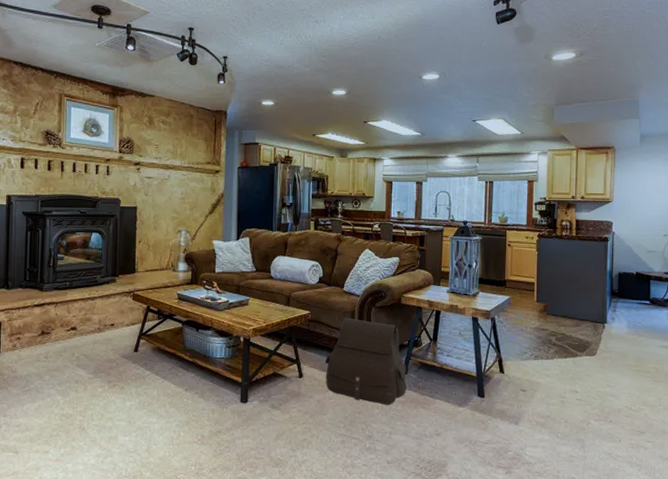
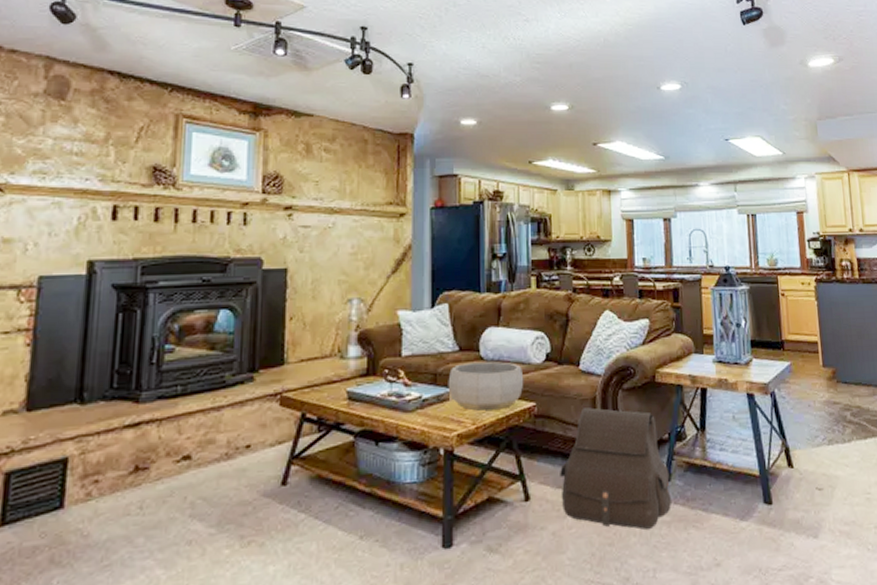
decorative bowl: none [247,280,302,314] -> present [448,361,524,411]

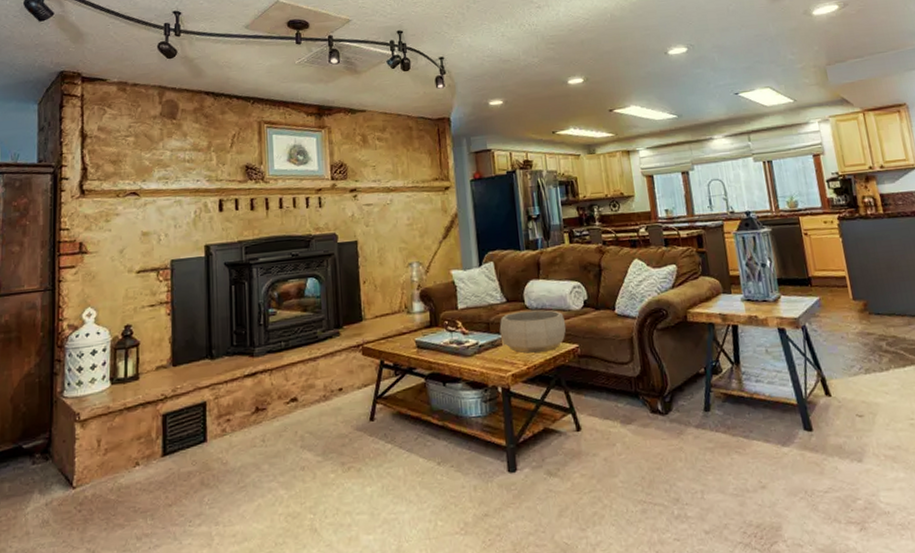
satchel: present [560,407,671,530] -> none [606,347,713,456]

